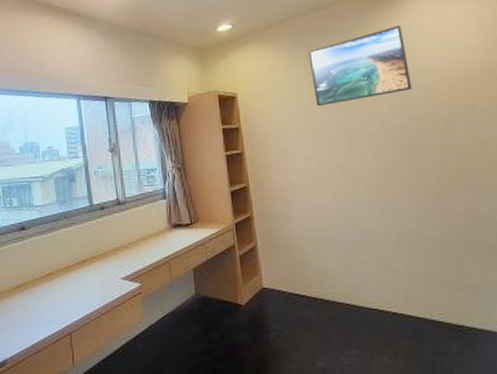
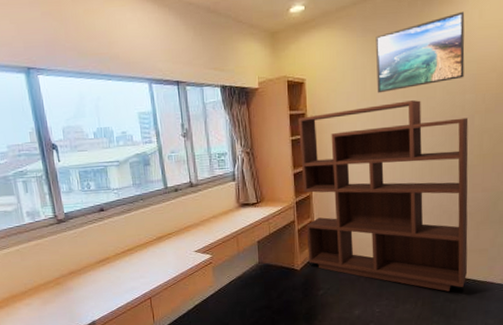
bookshelf: none [232,113,458,341] -> present [298,100,469,292]

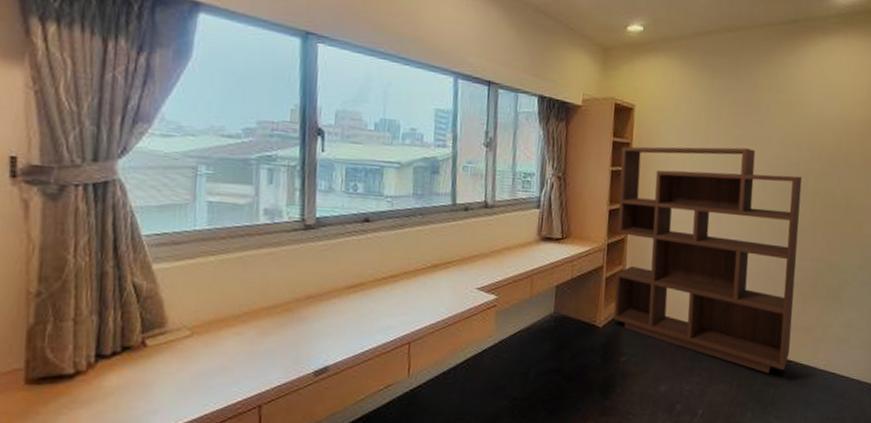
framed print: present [375,11,465,94] -> none [710,64,806,135]

